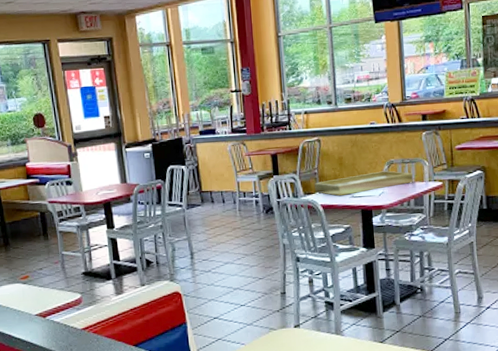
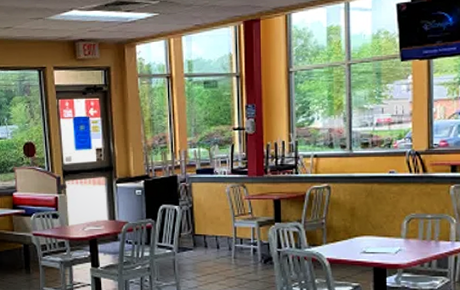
tray: present [315,170,413,197] -> none [321,226,437,251]

